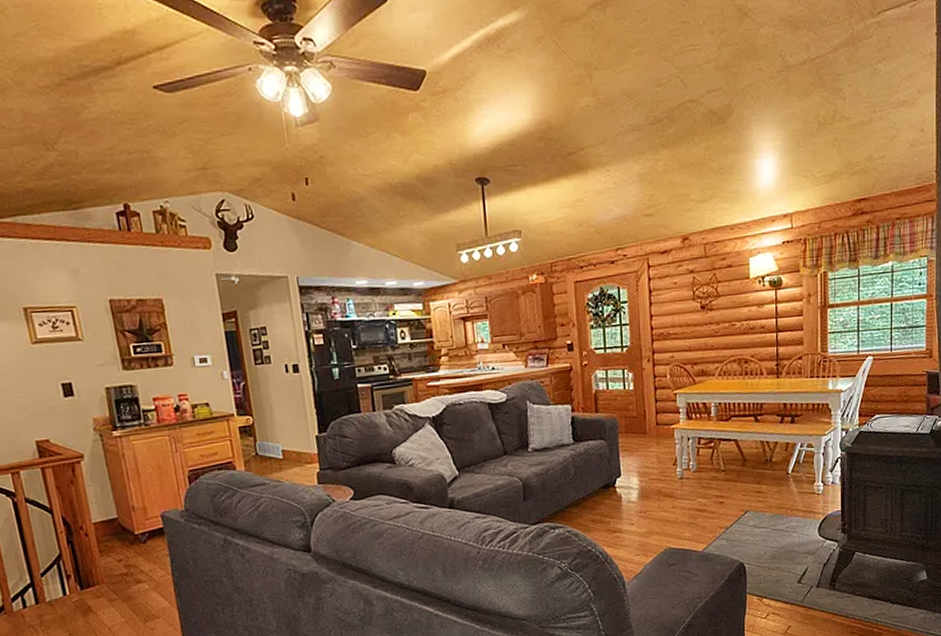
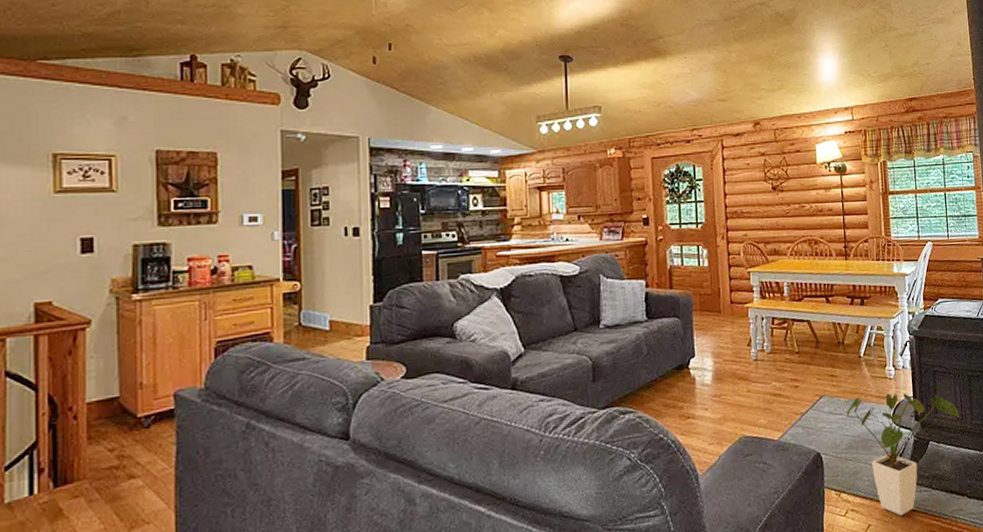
house plant: none [771,507,888,618] -> present [846,393,959,516]

